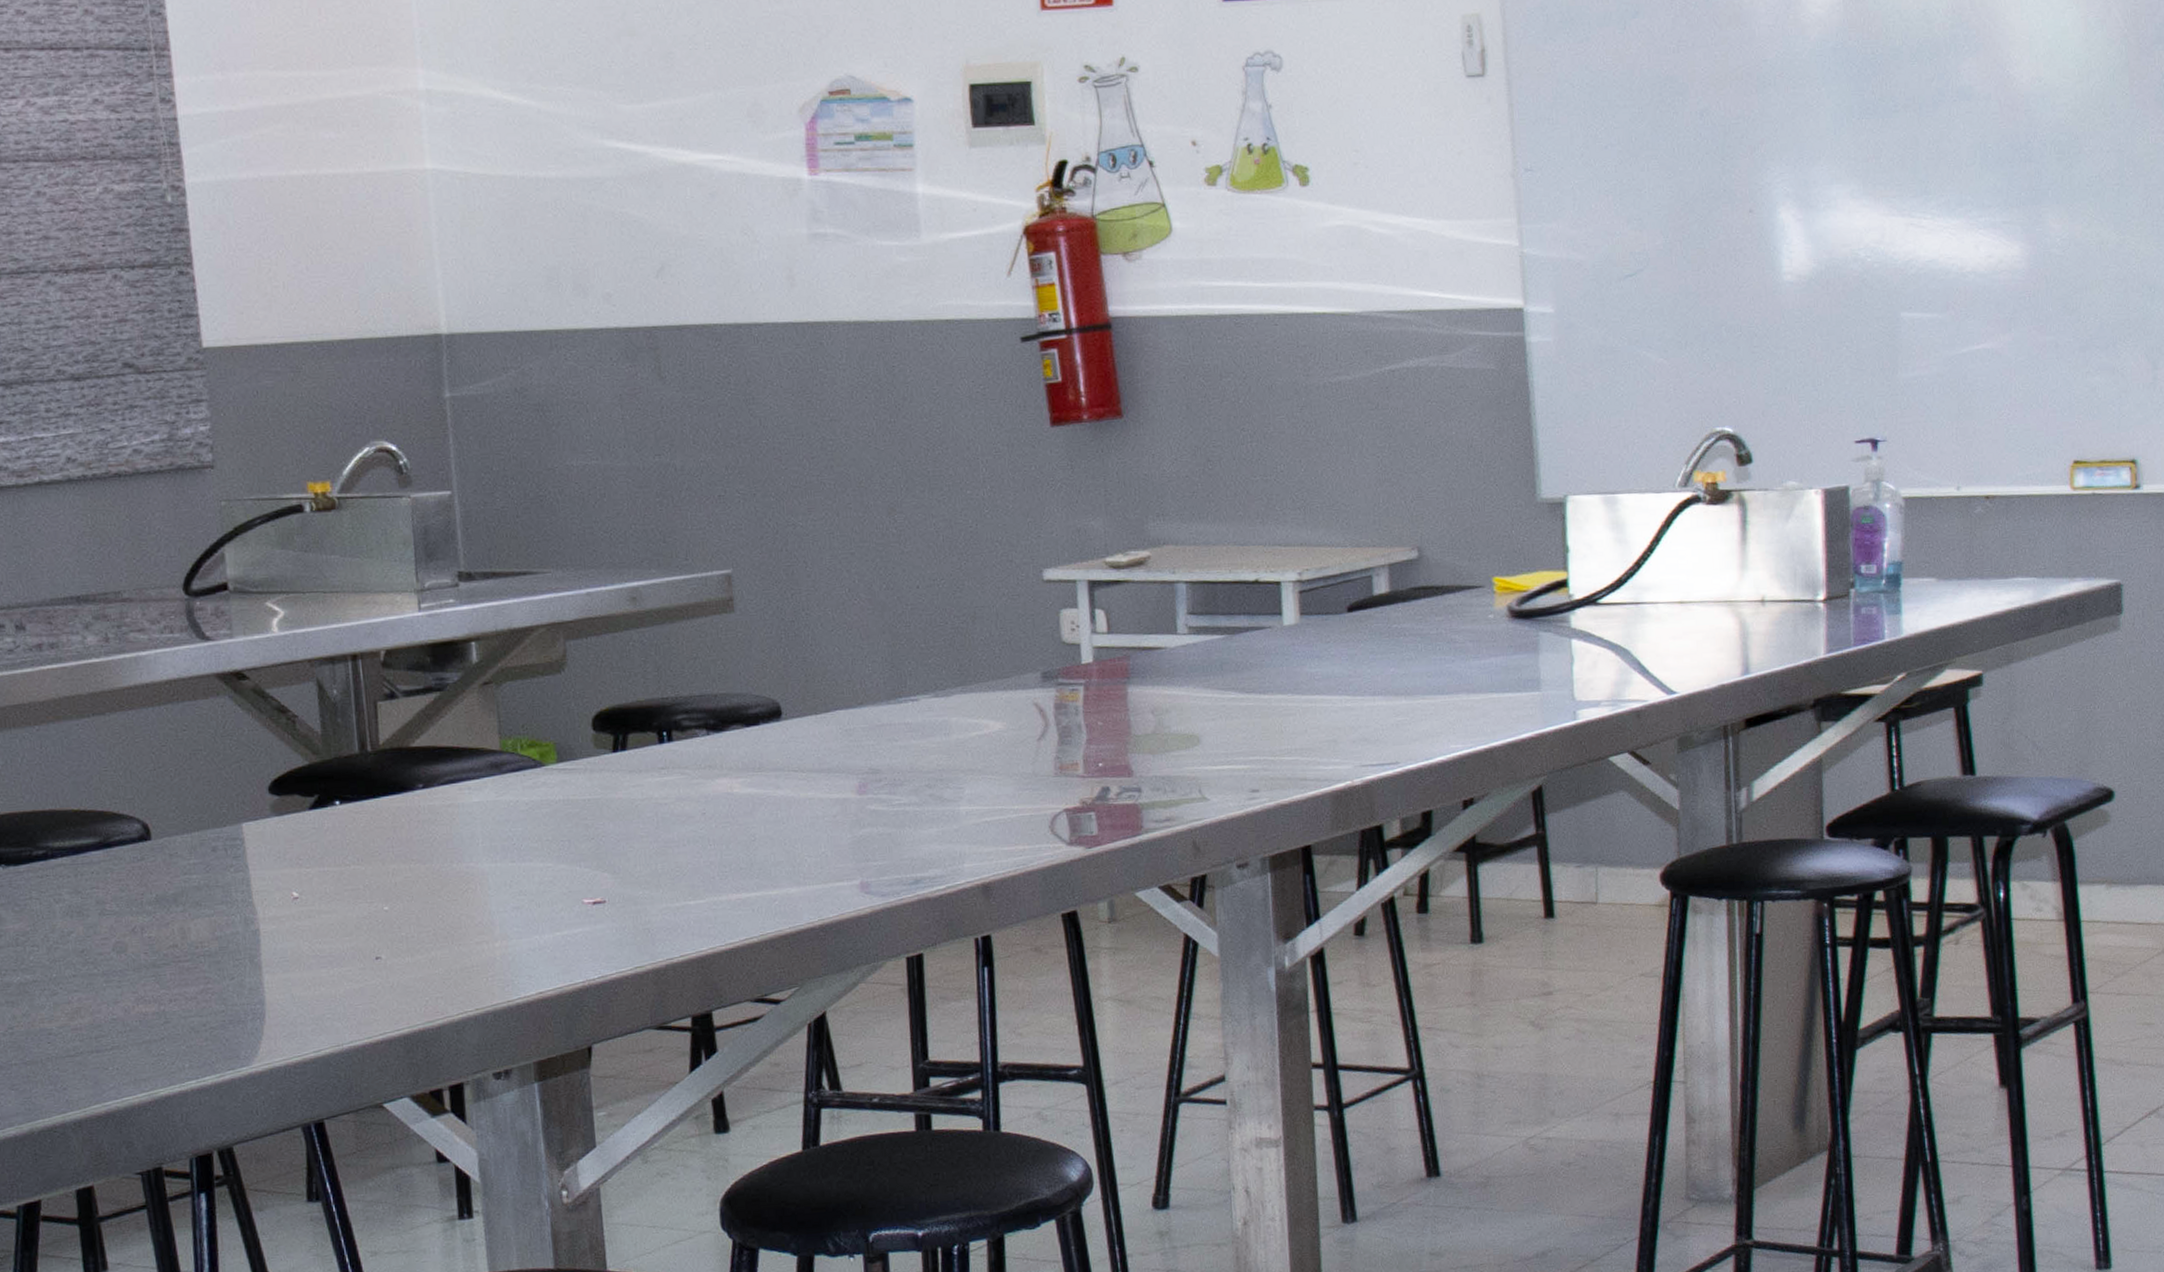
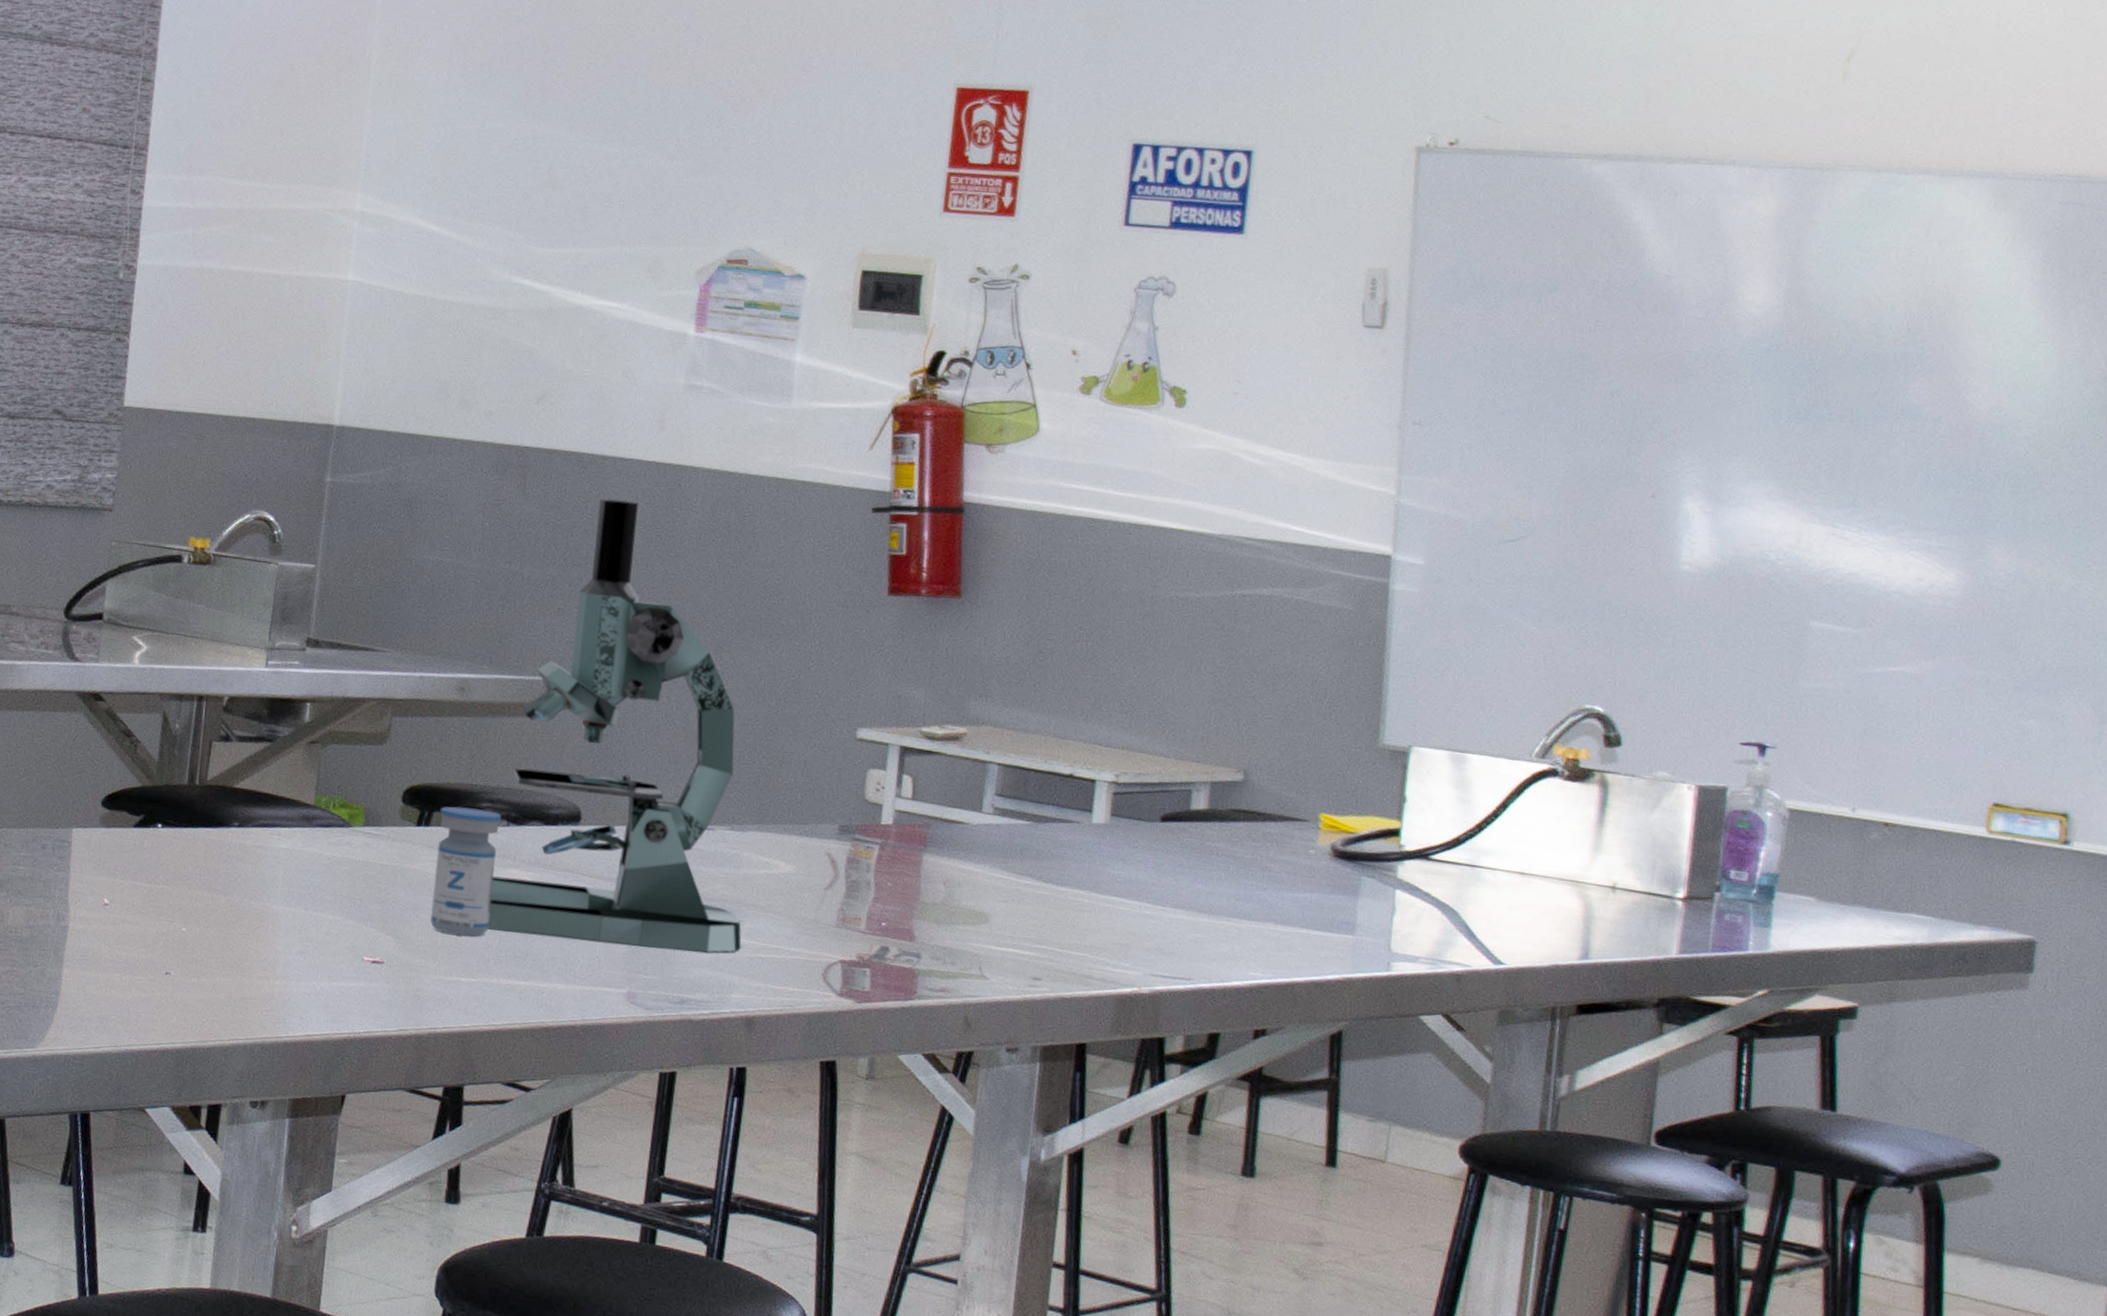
medicine bottle: none [635,722,707,859] -> present [430,806,502,936]
microscope: none [701,369,965,846] -> present [487,498,742,952]

